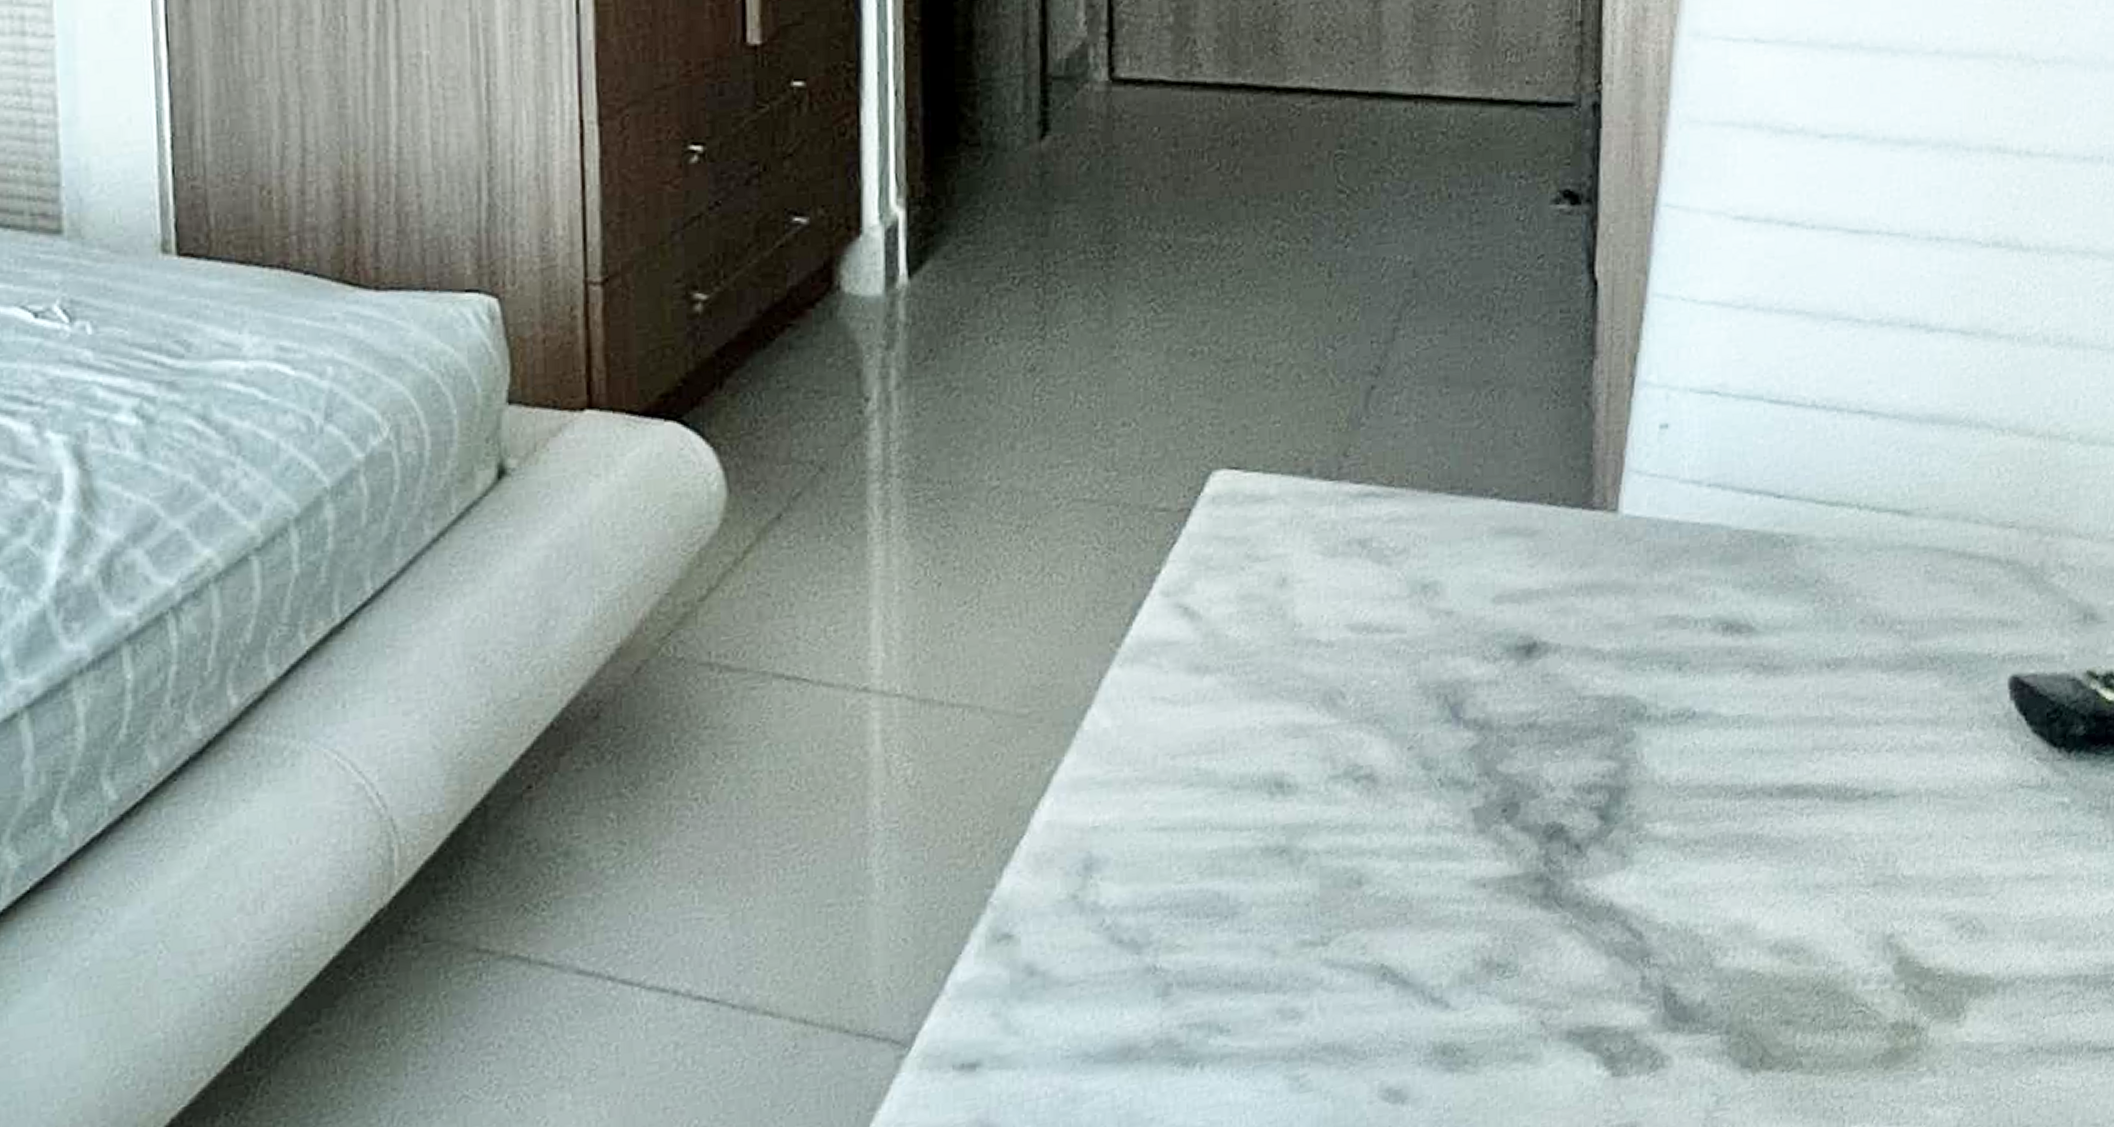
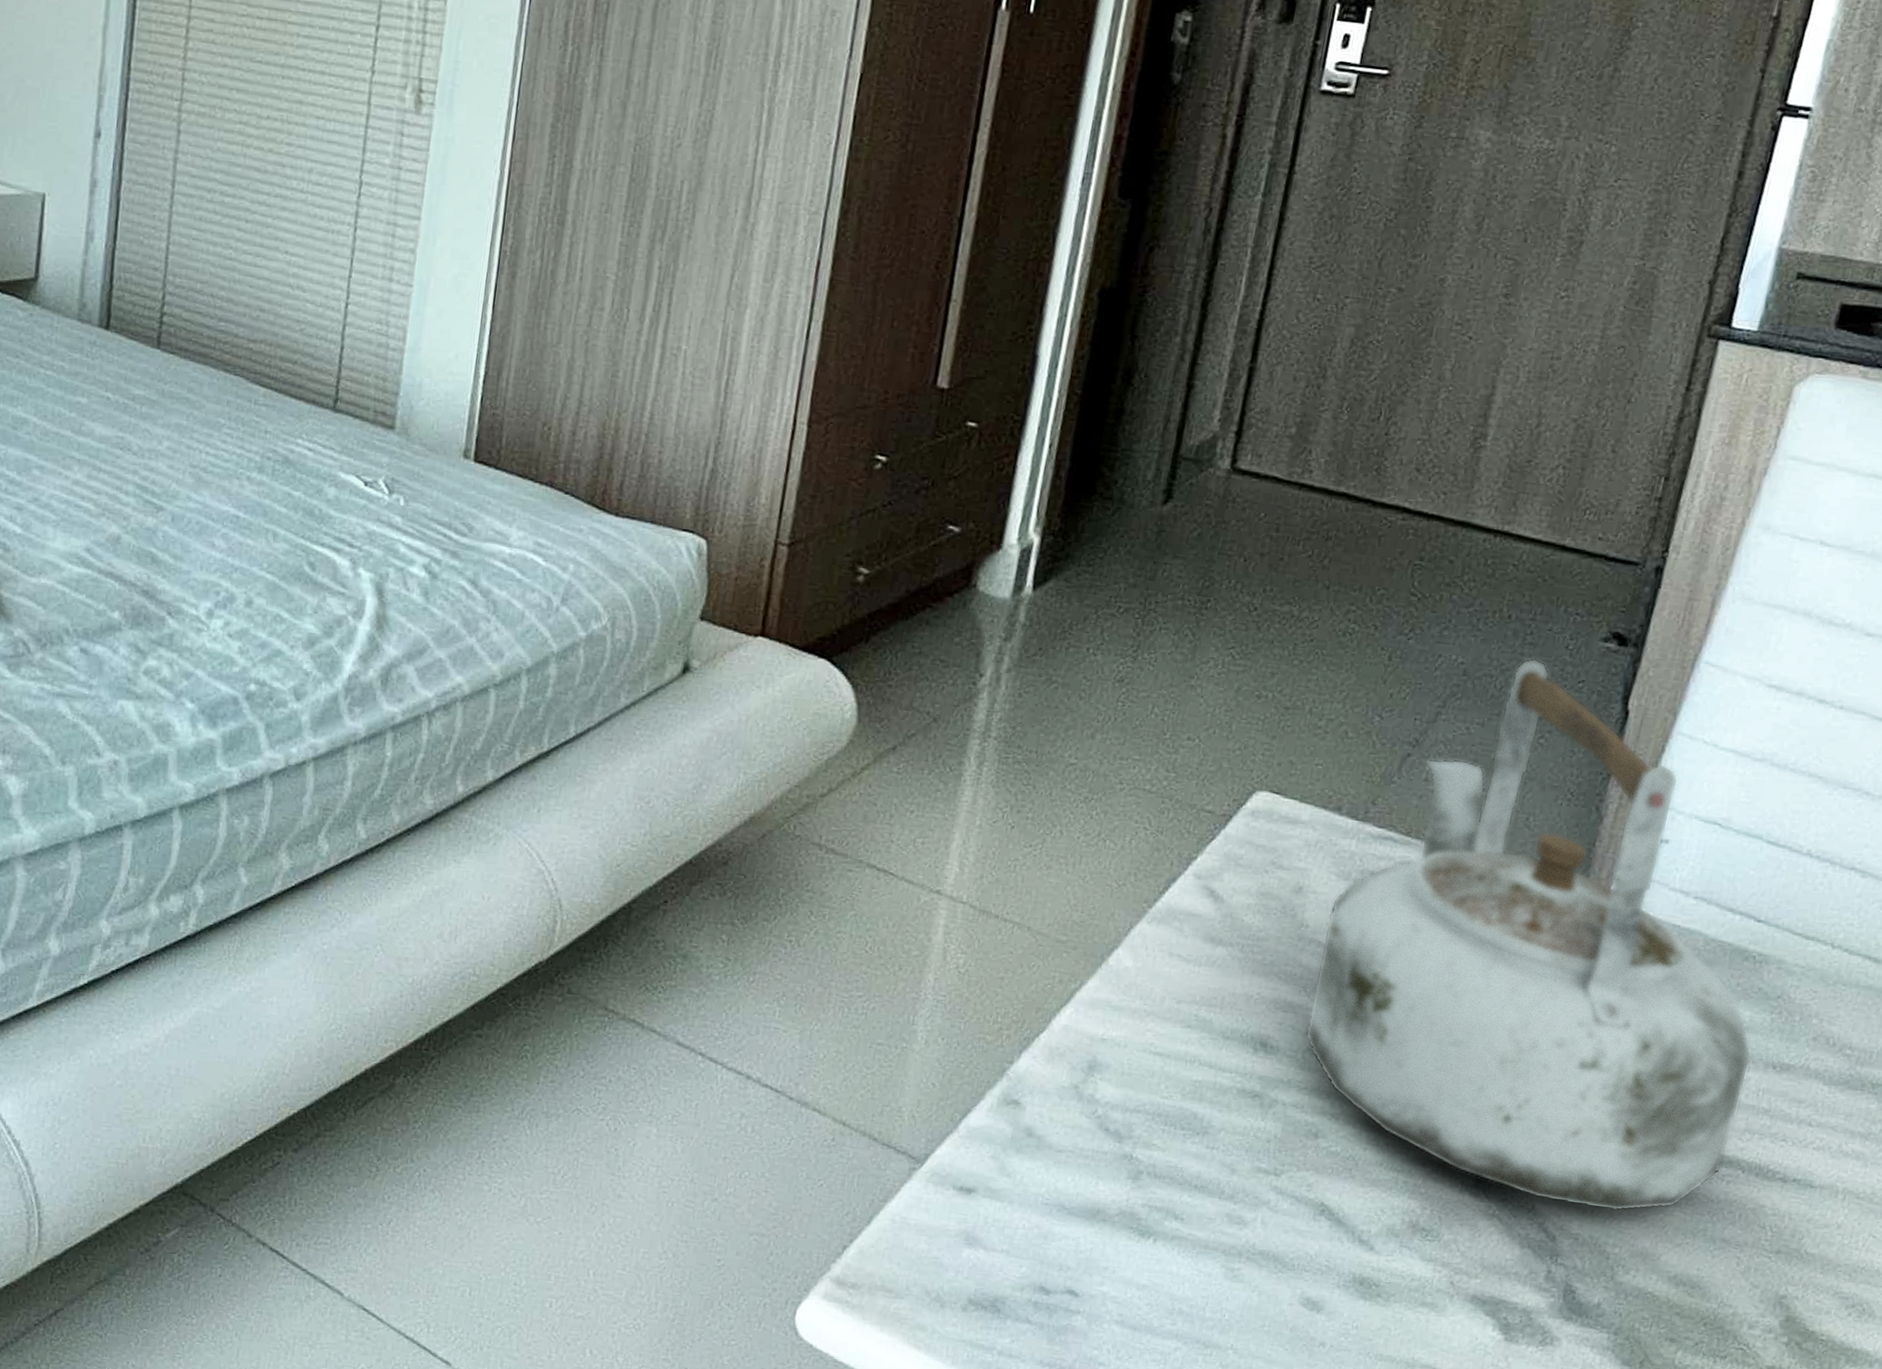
kettle: none [1321,239,1803,893] -> present [1304,658,1752,1212]

